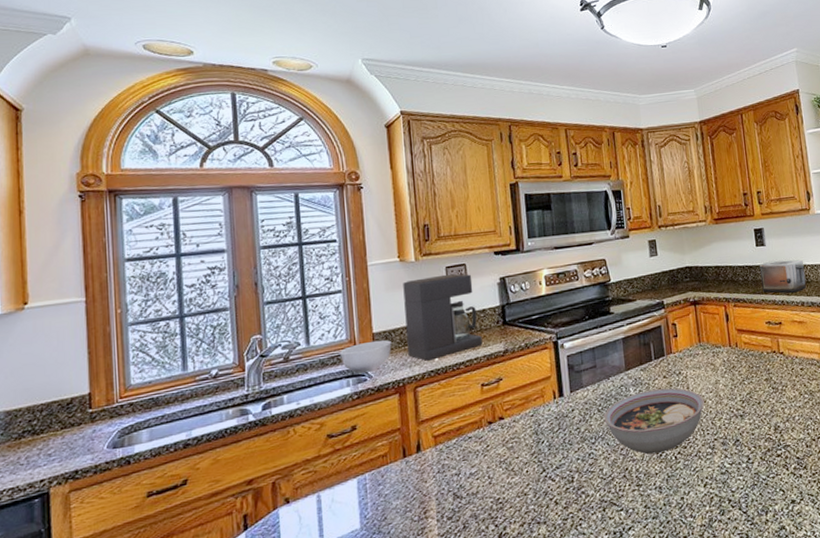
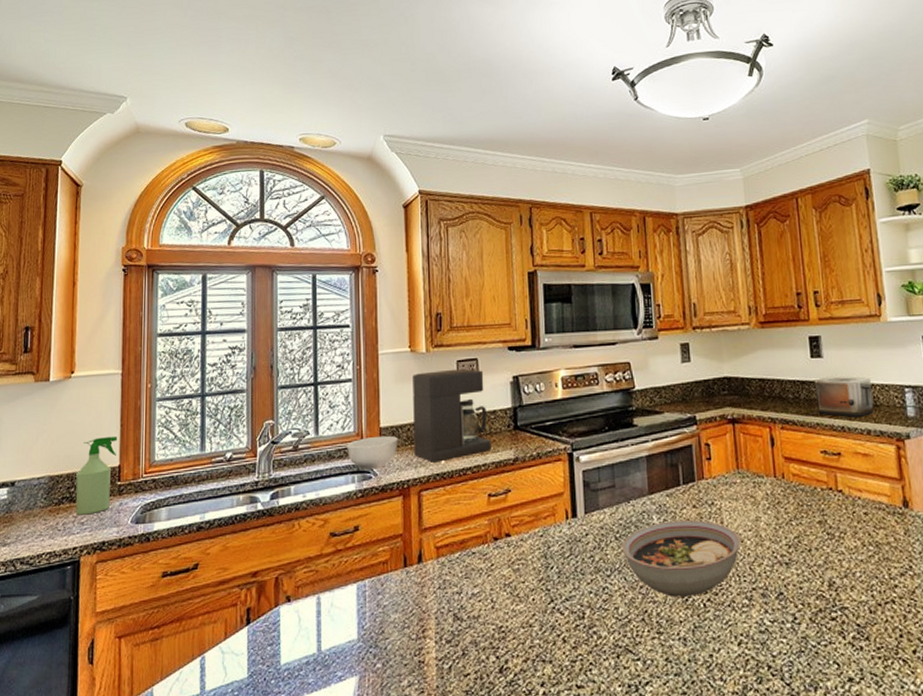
spray bottle: none [37,364,86,447] -> present [75,436,118,515]

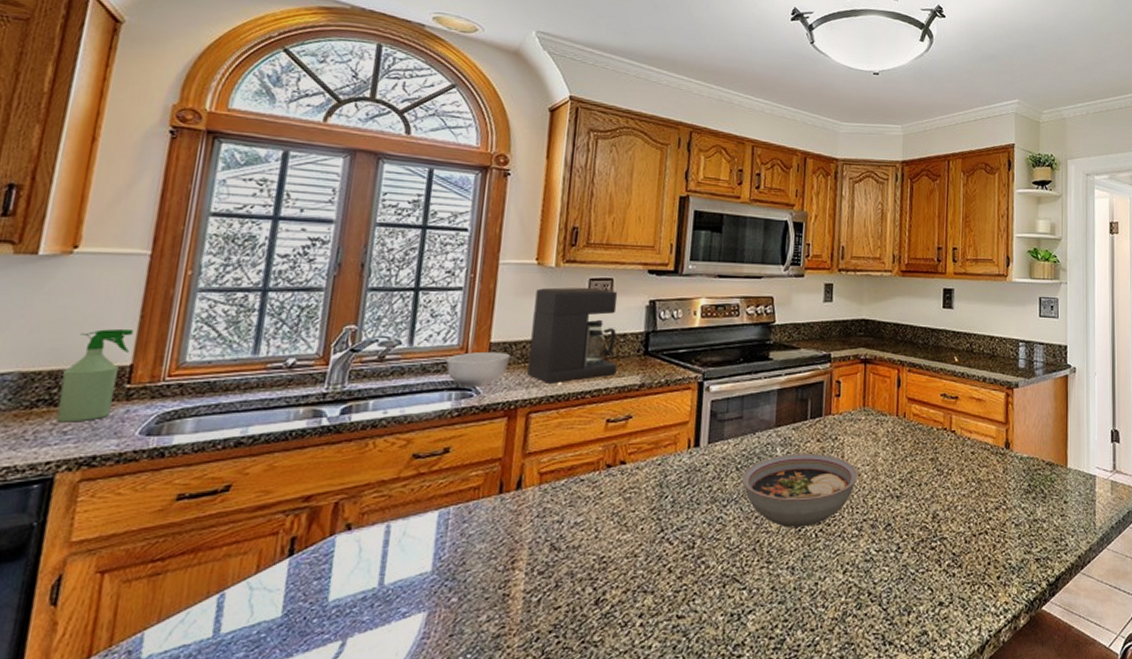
toaster: present [814,376,875,419] -> none [942,326,993,366]

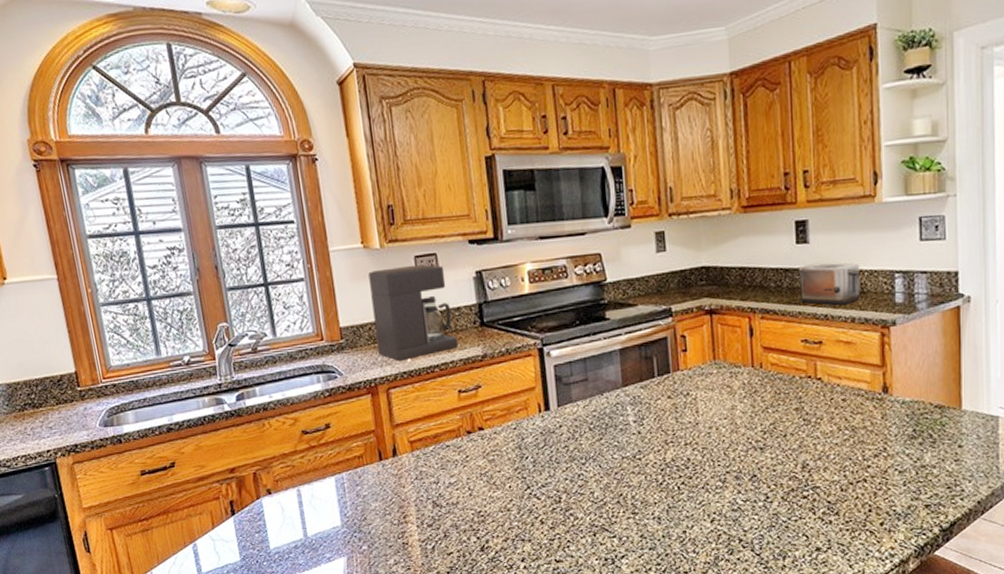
spray bottle: present [55,328,134,422] -> none [32,342,75,420]
bowl: present [446,351,510,387] -> none [308,335,361,370]
bowl: present [741,454,859,527] -> none [596,410,717,482]
toaster: none [942,326,993,366] -> present [798,262,861,306]

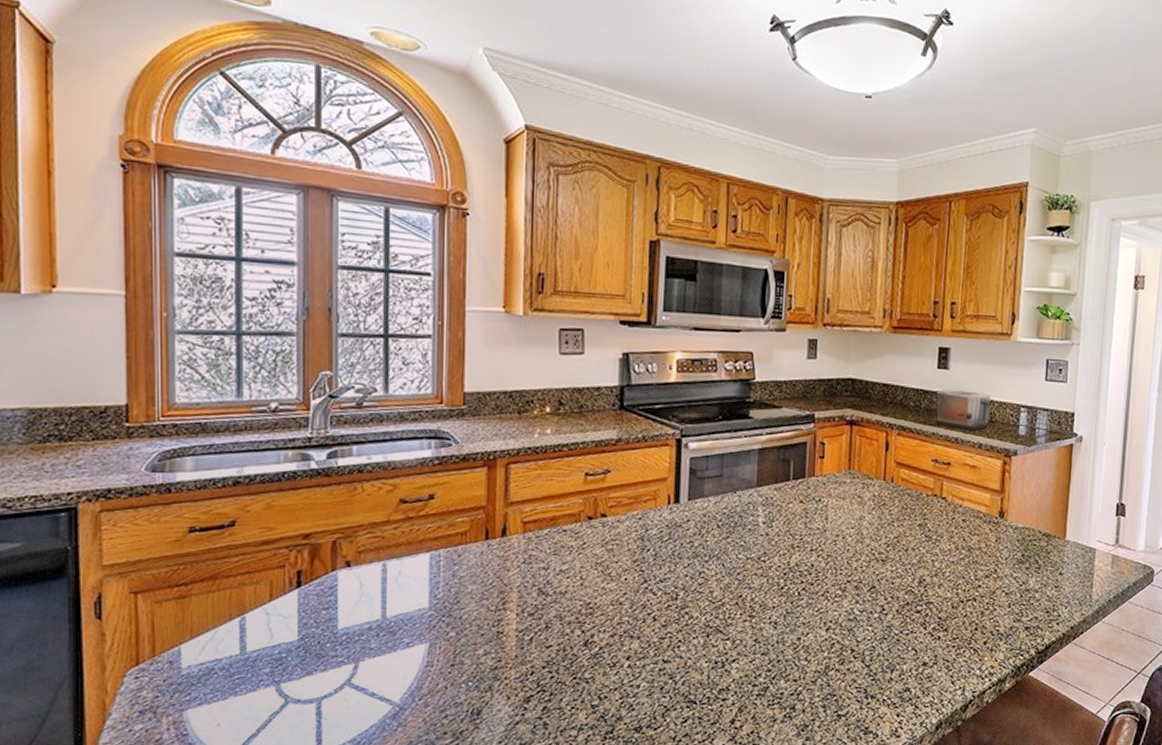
coffee maker: present [368,264,459,361] -> none [503,337,593,436]

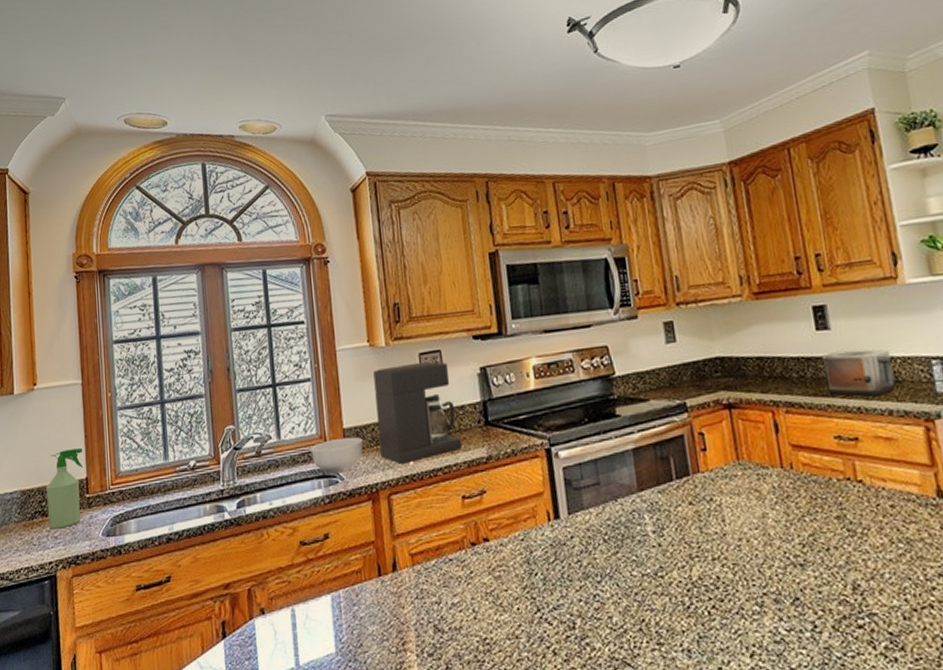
spray bottle: none [65,368,123,457] -> present [45,448,83,529]
bowl: none [423,401,485,437] -> present [311,436,364,474]
coffee maker: none [503,337,593,436] -> present [373,361,462,464]

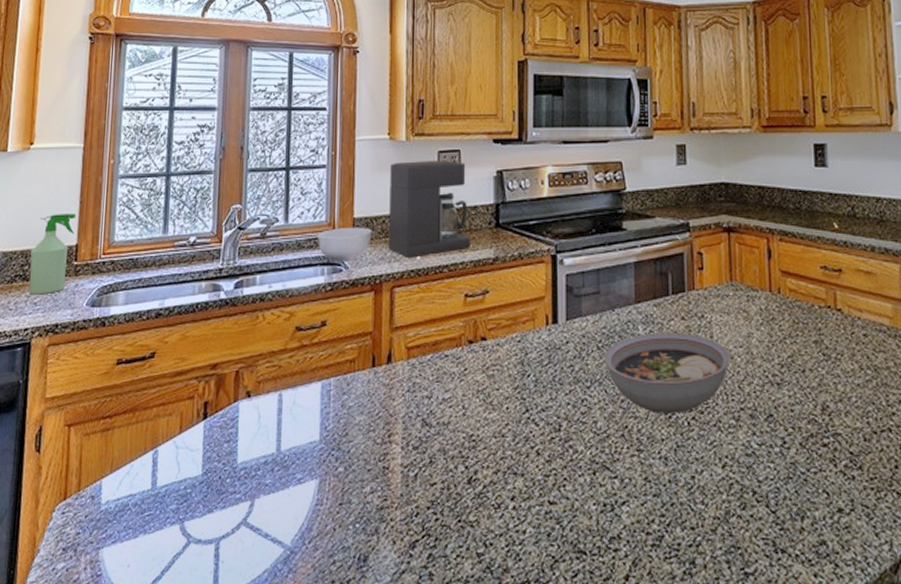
bowl: none [611,518,748,604] -> present [604,333,731,414]
toaster: present [821,349,896,398] -> none [817,187,880,234]

